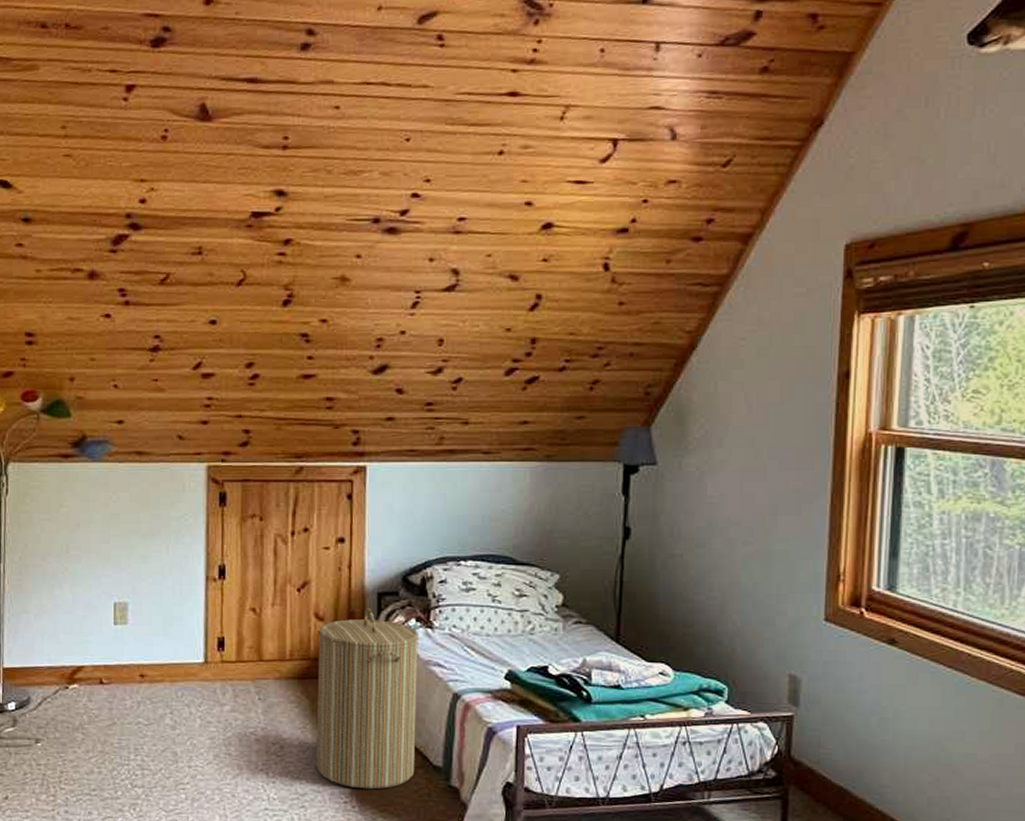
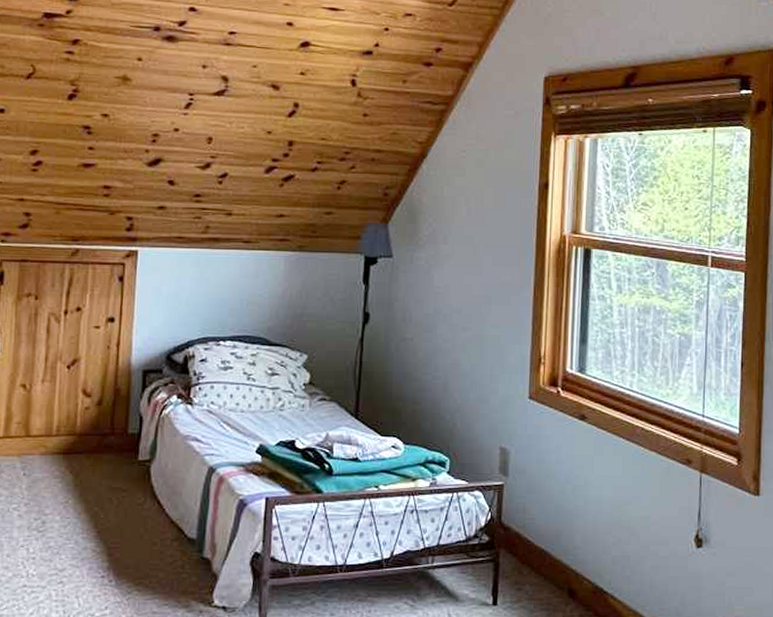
laundry hamper: present [316,607,420,790] -> none [76,383,180,563]

